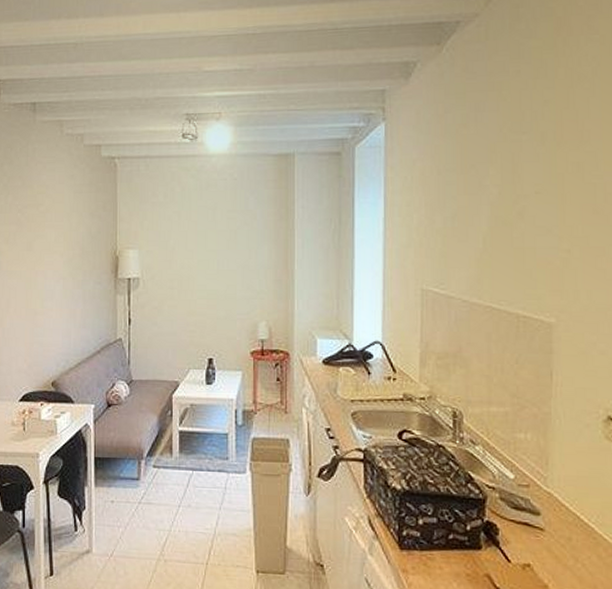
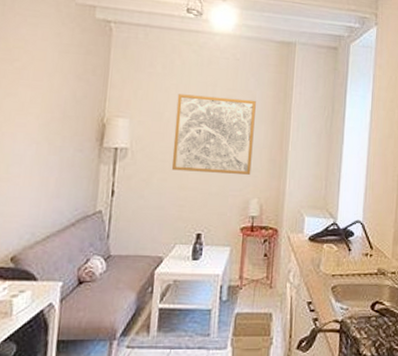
wall art: none [180,219,257,297] -> present [171,94,256,175]

